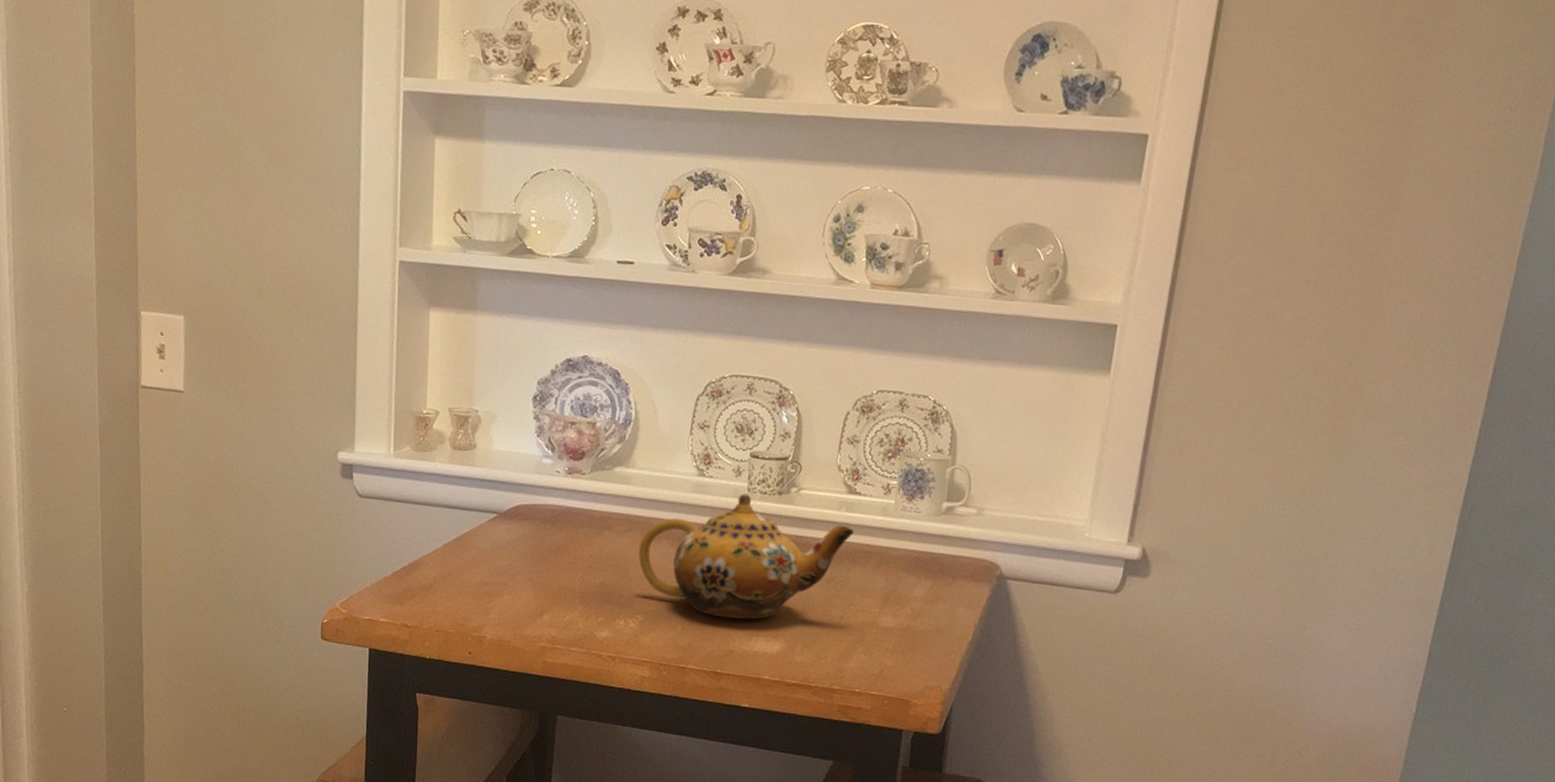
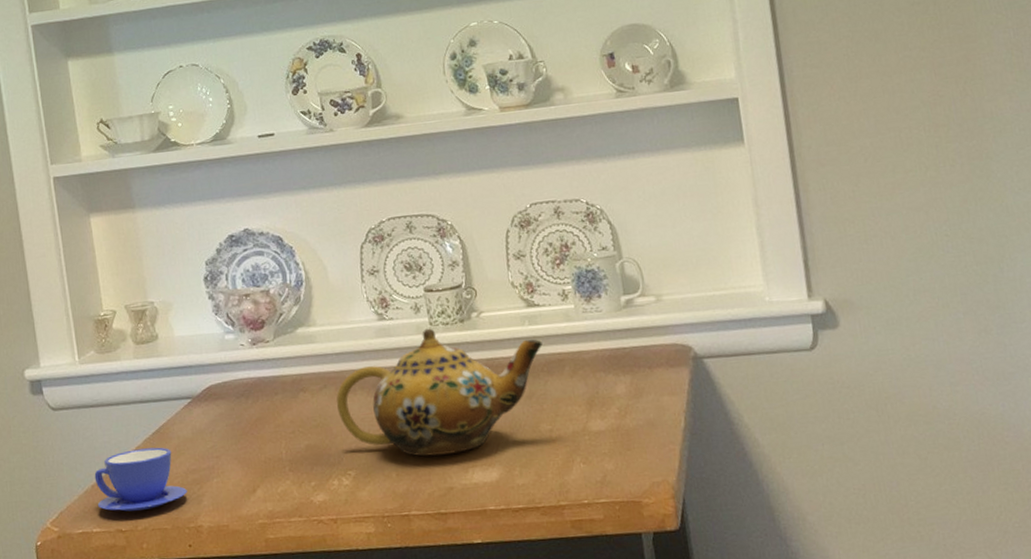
teacup: none [387,551,477,611] -> present [94,447,187,512]

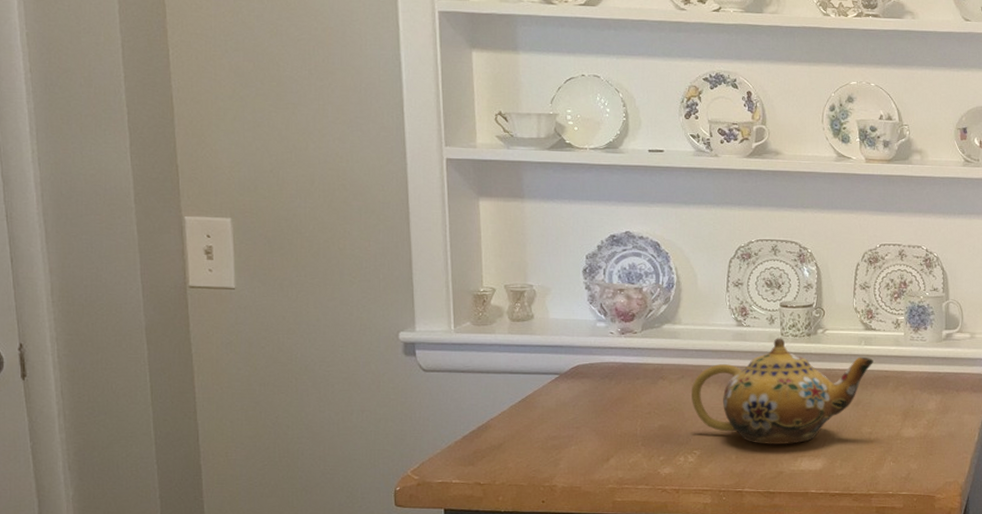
teacup: present [94,447,187,512] -> none [459,414,546,467]

